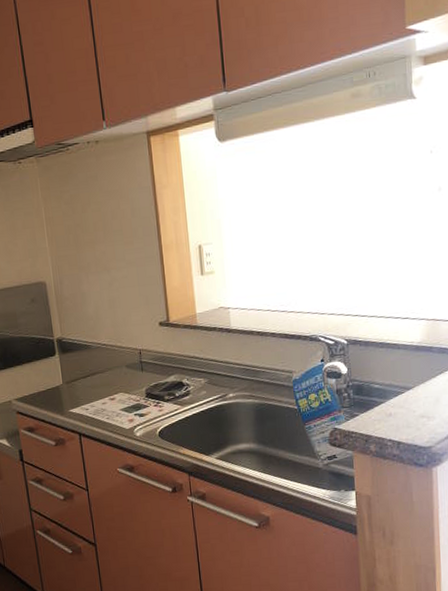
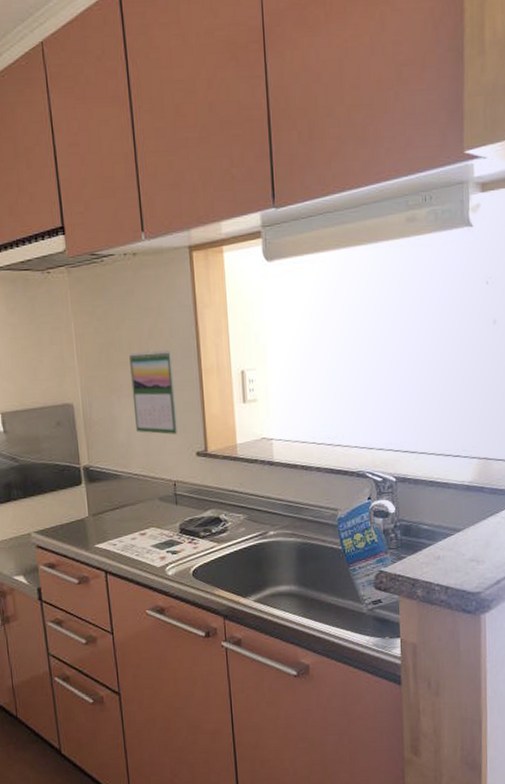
calendar: none [95,228,142,307] -> present [129,349,179,435]

